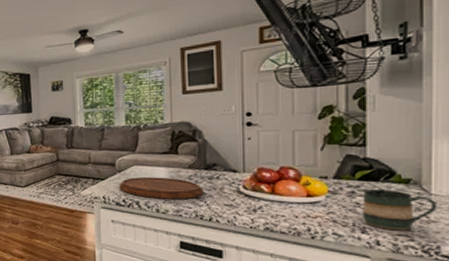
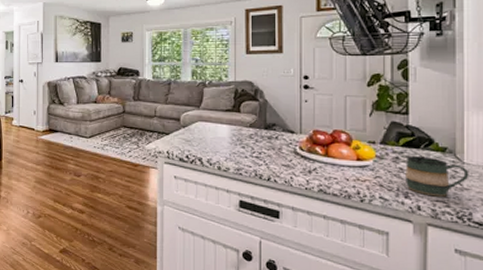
cutting board: present [119,177,204,199] -> none [183,133,264,157]

